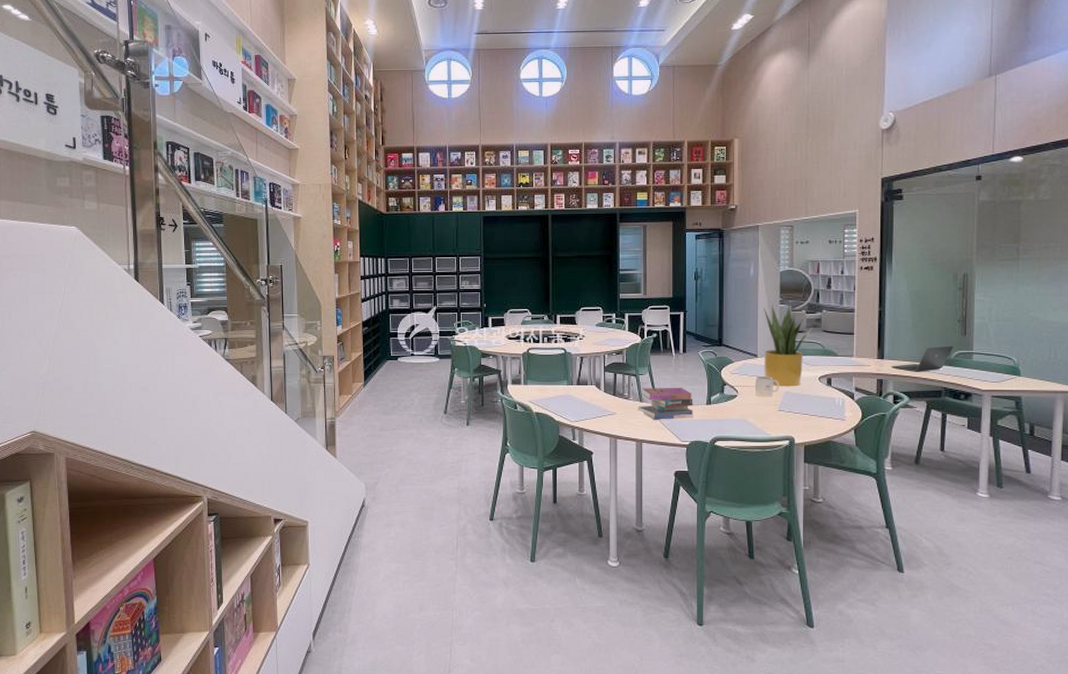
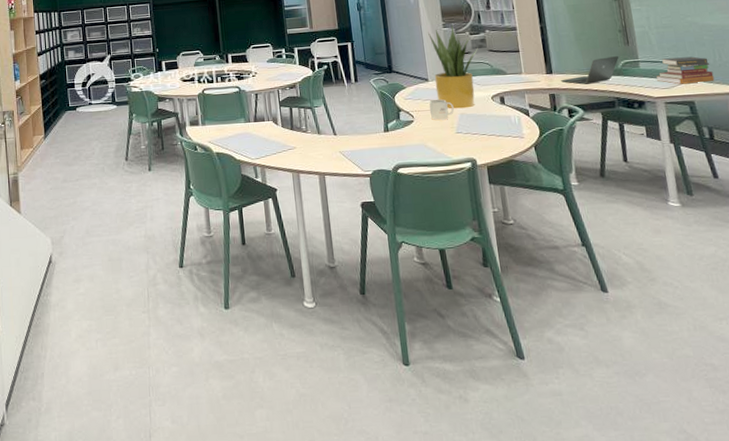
books: present [637,387,693,420] -> none [316,116,373,152]
books: none [988,352,1045,379] -> present [656,56,715,85]

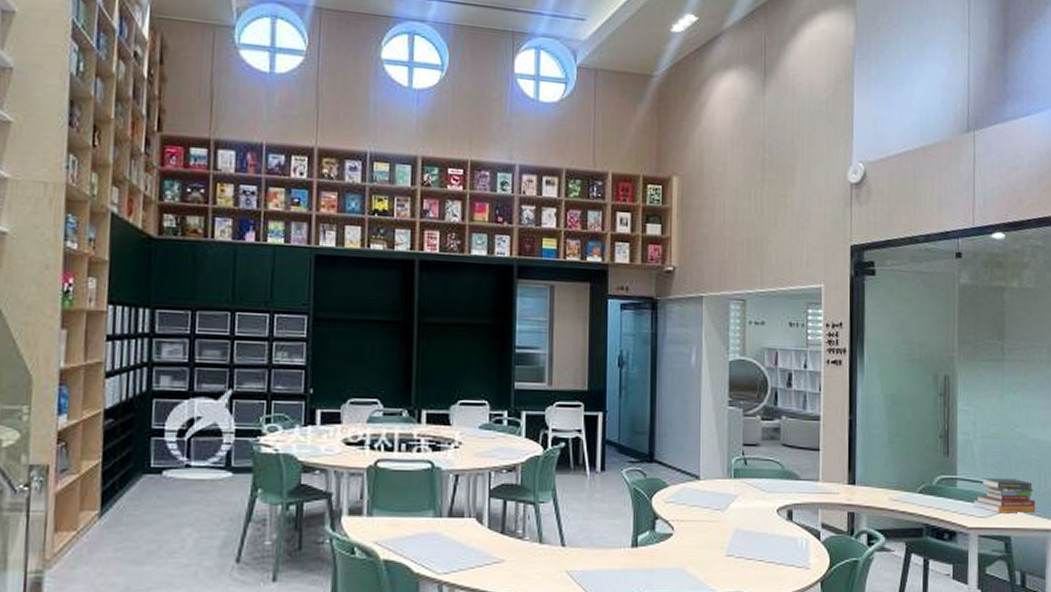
planter: present [428,25,477,109] -> none [708,404,768,522]
mug: present [429,99,454,121] -> none [695,507,727,537]
laptop: present [561,56,620,85] -> none [864,469,936,503]

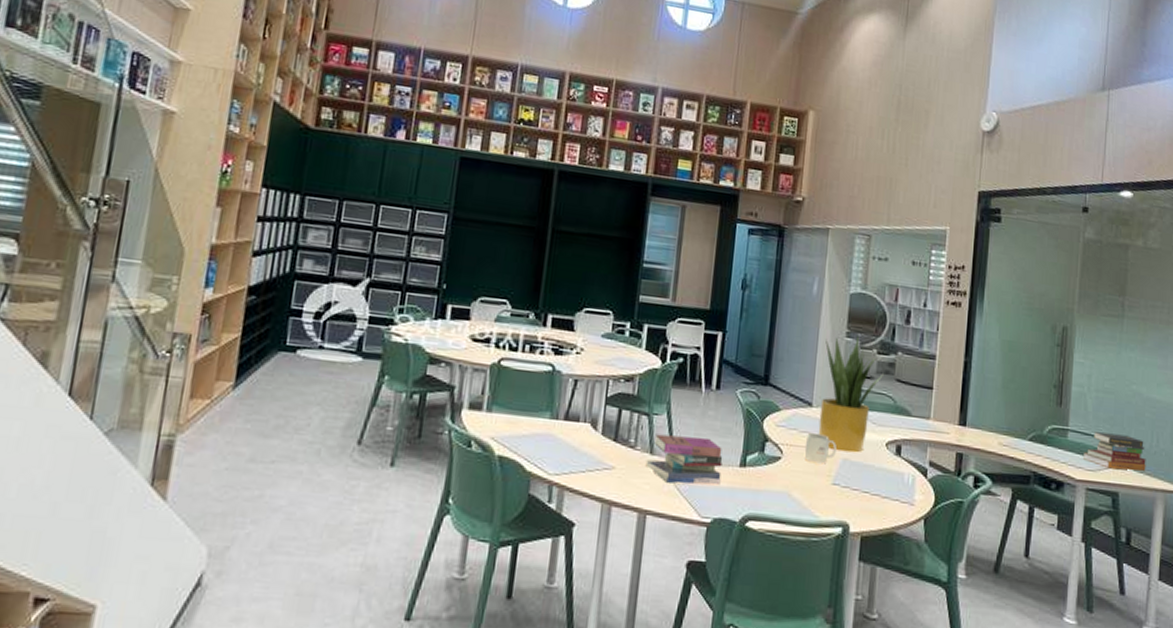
books: none [535,521,614,570] -> present [645,434,723,486]
mug: none [695,507,727,537] -> present [803,433,837,465]
planter: none [708,404,768,522] -> present [818,336,882,453]

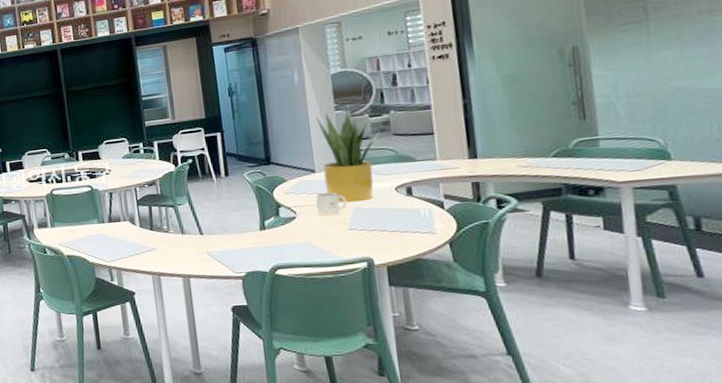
books: present [645,434,723,486] -> none [179,214,246,253]
books: present [1084,432,1146,472] -> none [623,130,709,166]

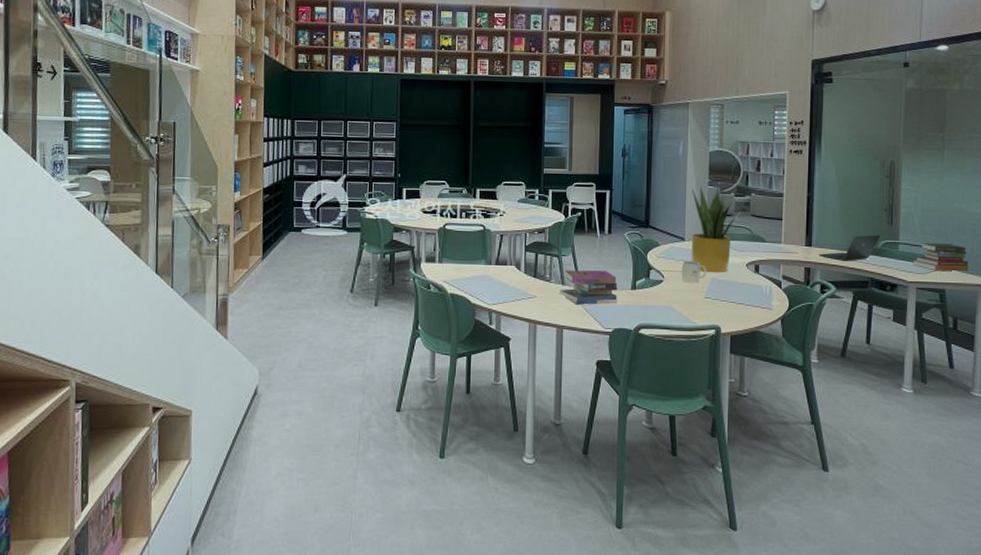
books: none [179,214,246,253] -> present [559,270,618,305]
laptop: none [488,134,571,170] -> present [819,235,881,261]
books: none [623,130,709,166] -> present [913,243,969,272]

